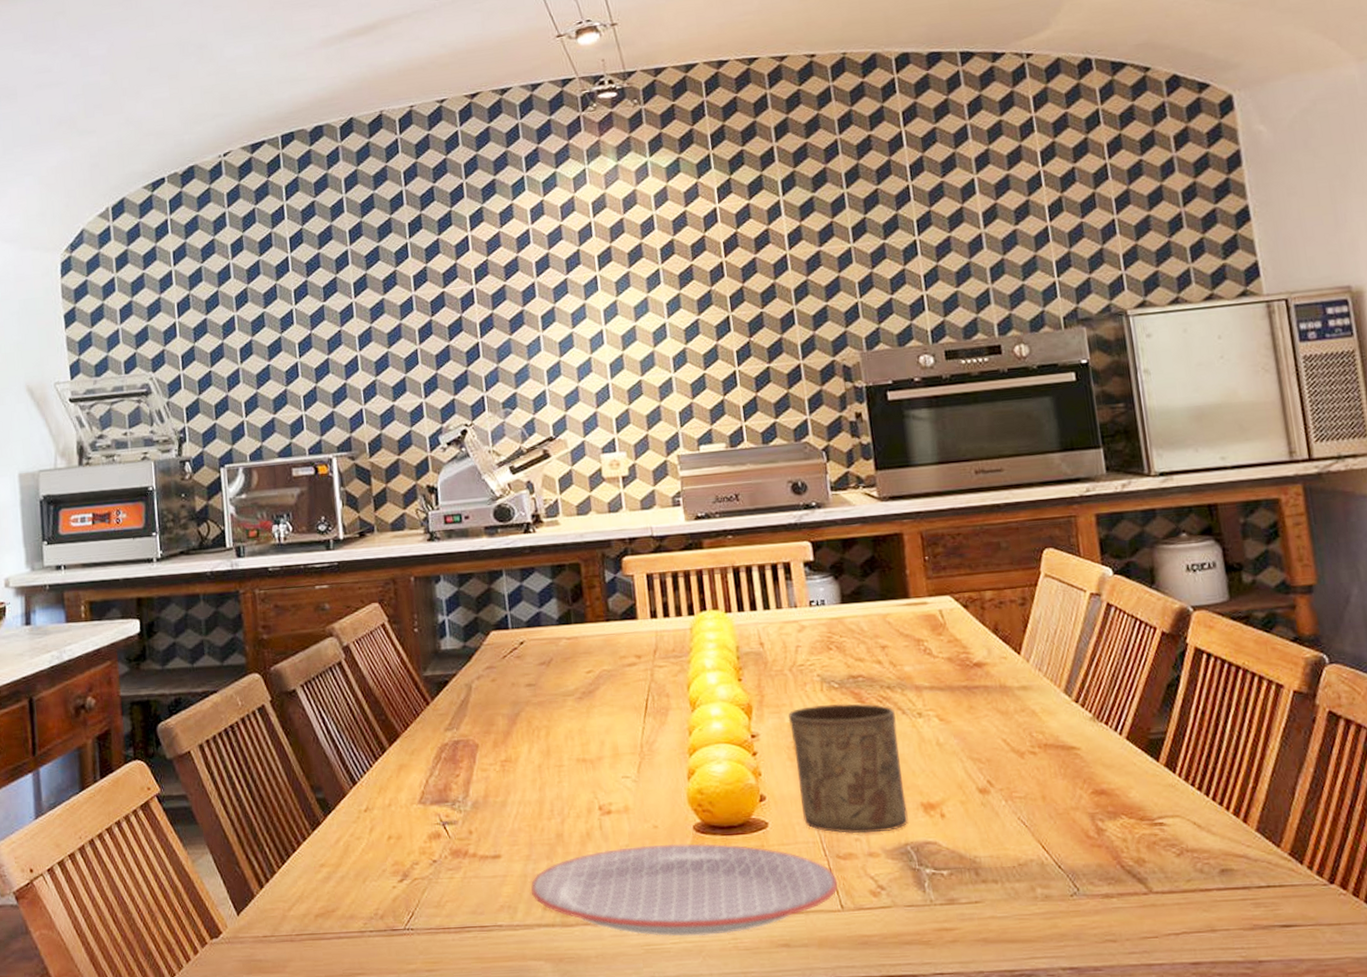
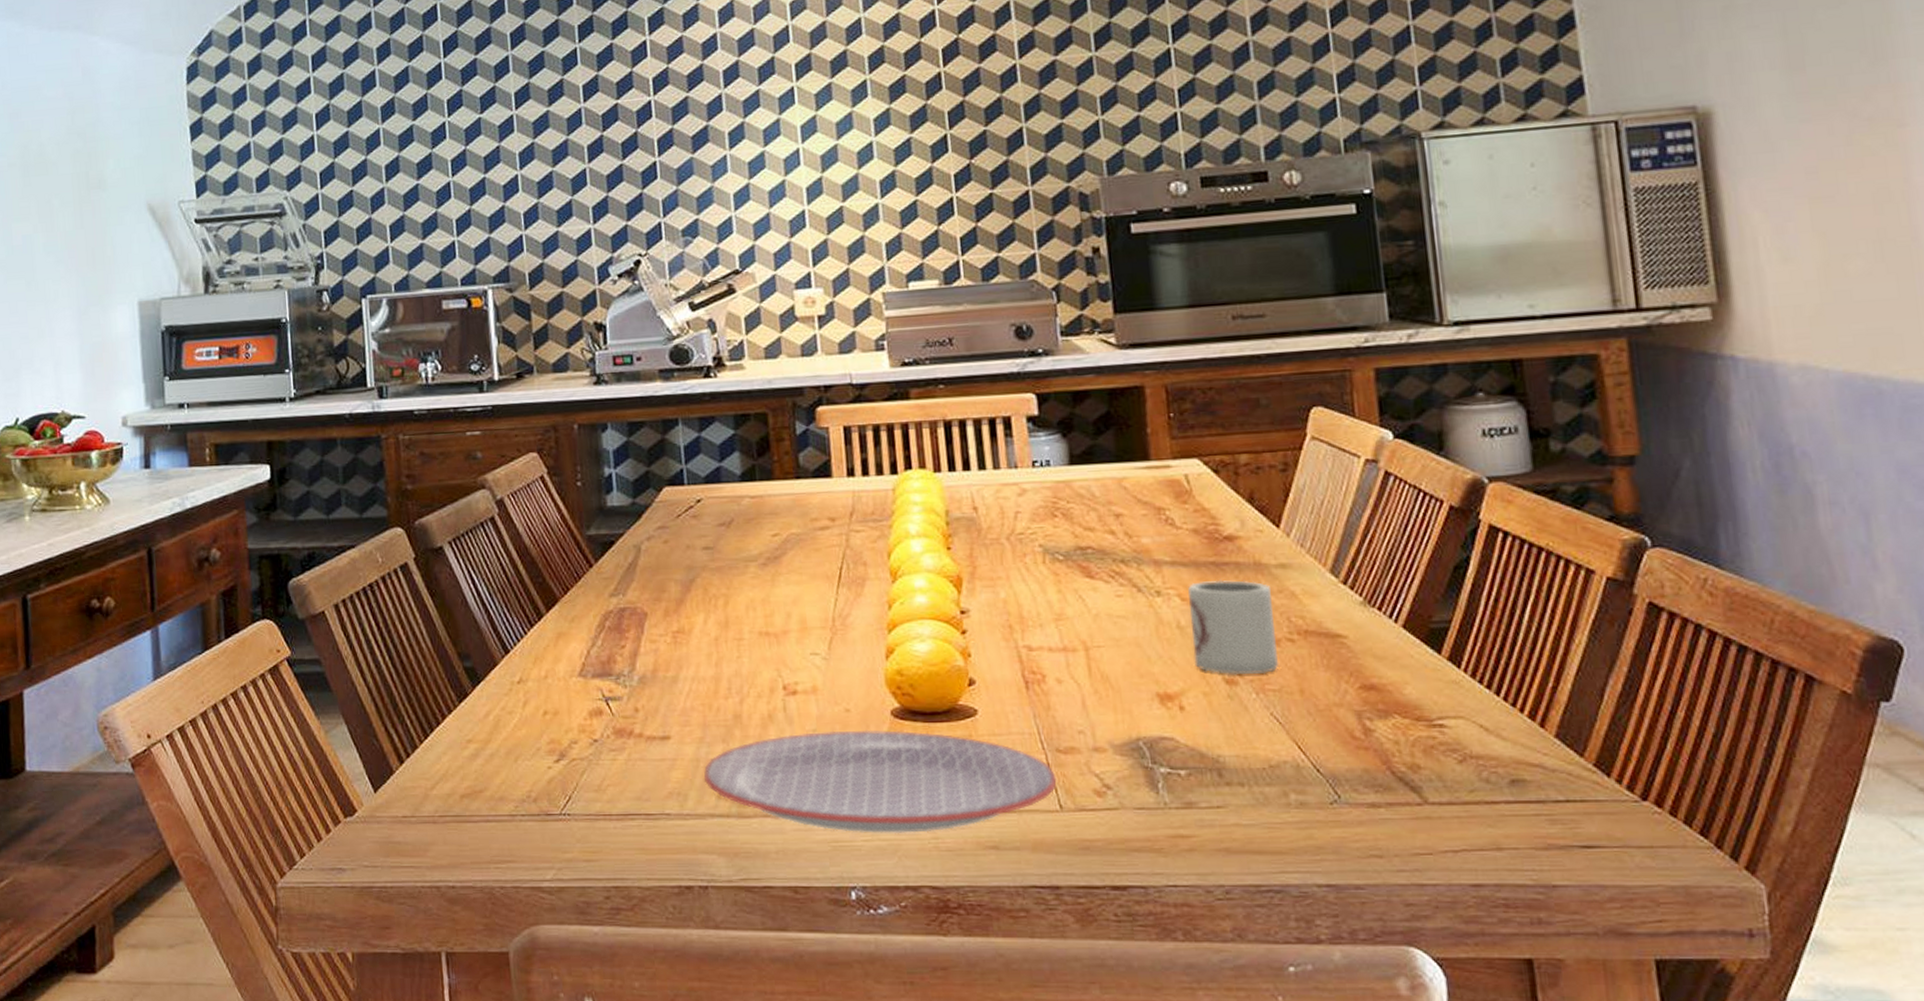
cup: present [788,703,909,834] -> none [1004,577,1141,726]
cup: none [945,701,1024,784] -> present [1188,579,1280,674]

